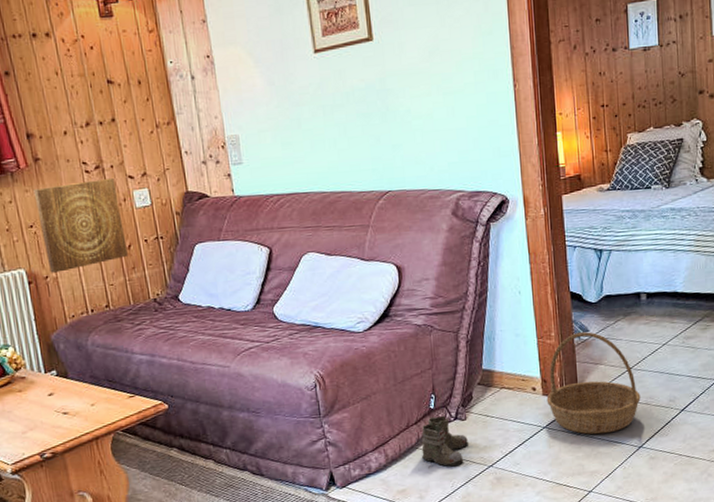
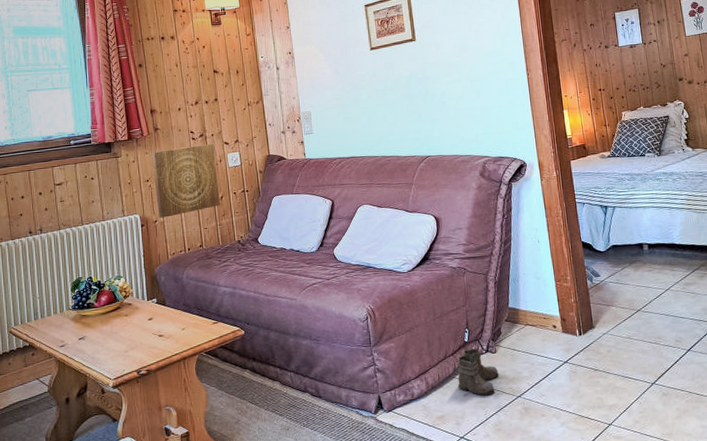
basket: present [546,332,641,435] -> none [566,277,650,371]

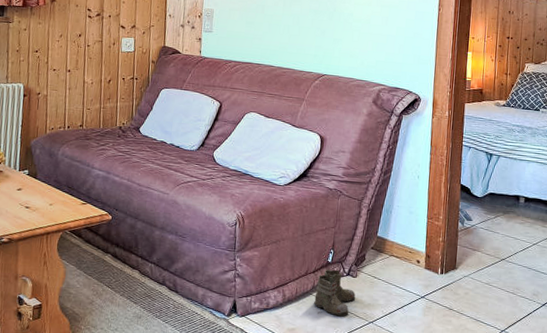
wall art: present [152,143,220,218] -> none [42,23,110,92]

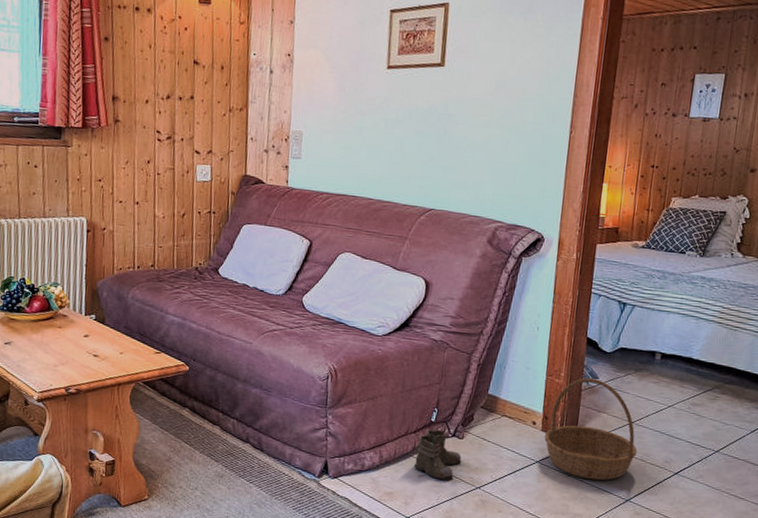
basket: none [427,220,509,313] -> present [544,378,637,481]

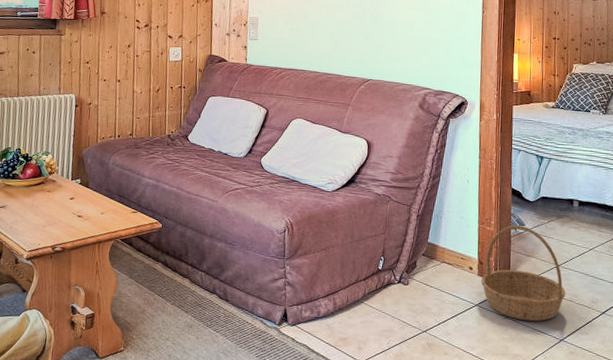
boots: present [414,430,462,480] -> none [365,277,408,325]

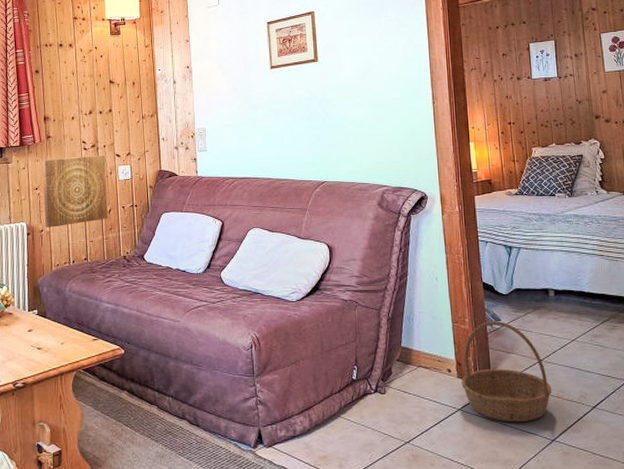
wall art: none [93,34,158,102] -> present [42,155,108,228]

